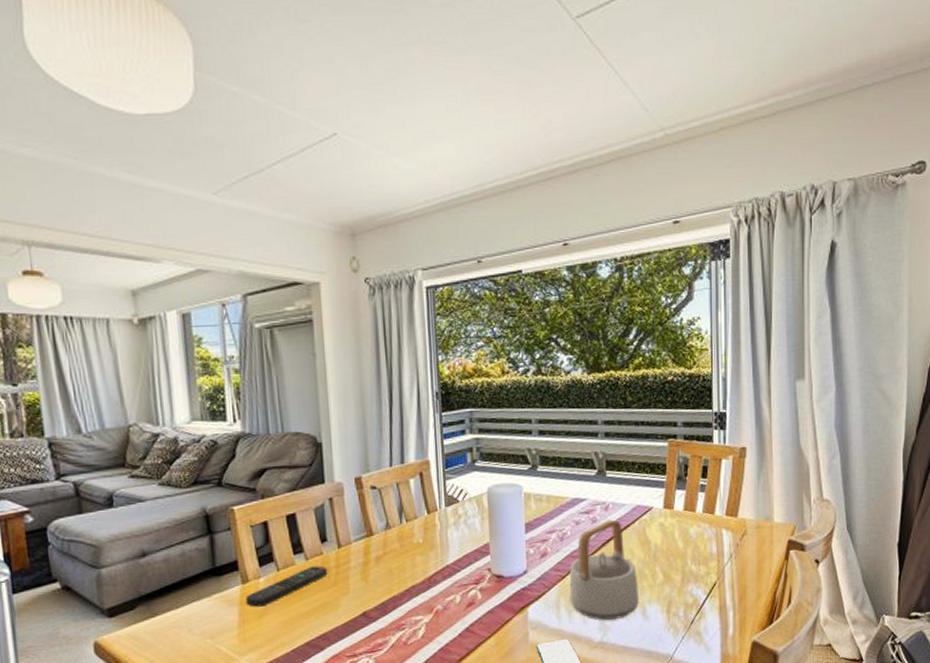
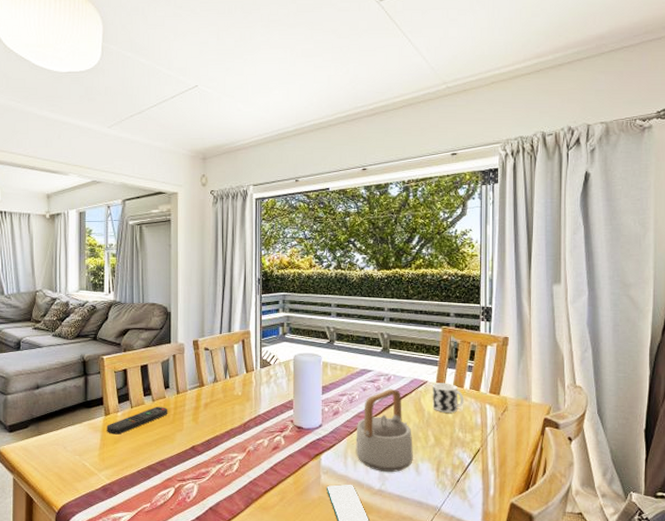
cup: none [659,507,697,543] -> present [433,383,464,413]

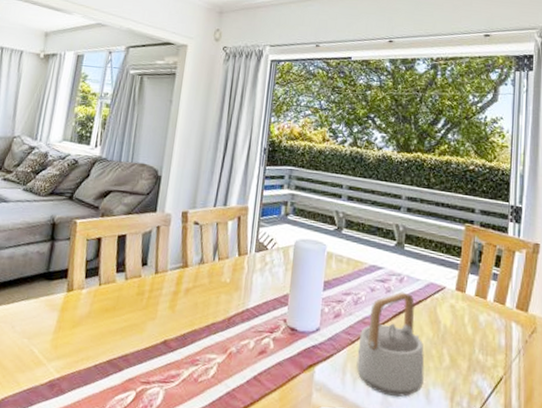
remote control: present [107,406,168,435] -> none [66,286,142,317]
cup: present [433,383,464,413] -> none [450,290,487,329]

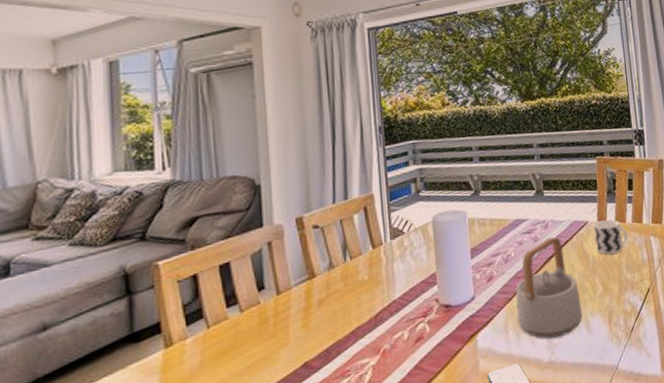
cup: none [450,290,487,329] -> present [594,219,628,255]

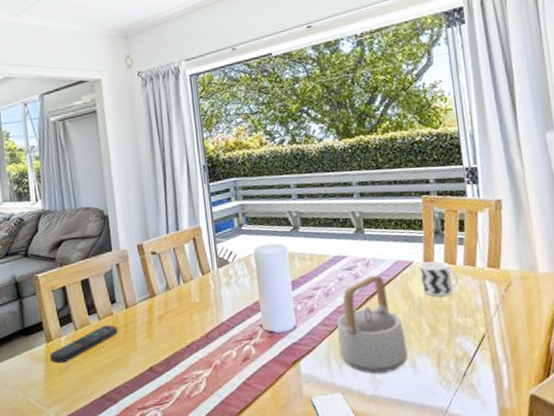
remote control: none [169,316,265,374] -> present [50,325,118,363]

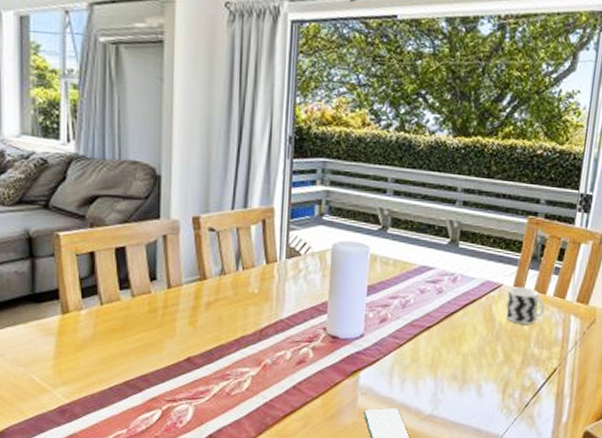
remote control: present [50,325,118,363] -> none [65,304,154,340]
teapot: present [337,275,408,374] -> none [404,292,477,395]

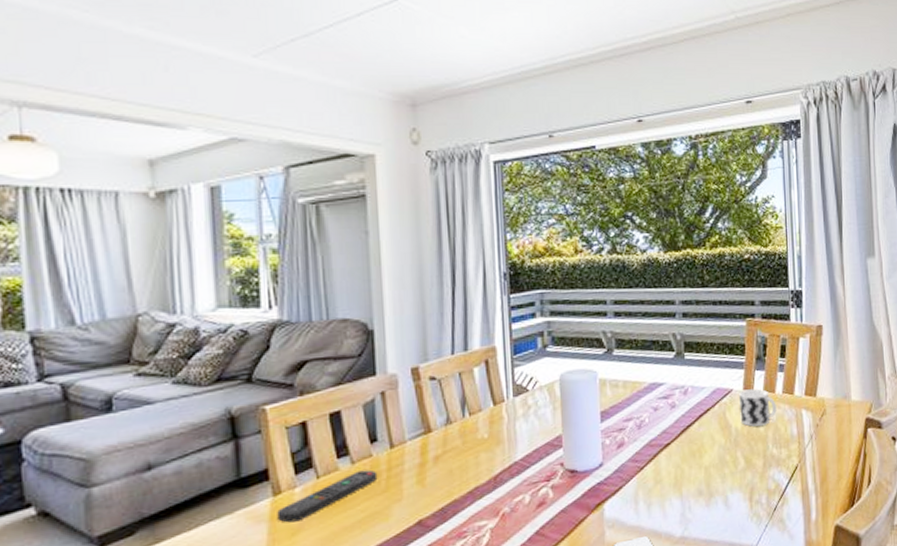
remote control: none [65,304,154,340] -> present [277,469,378,523]

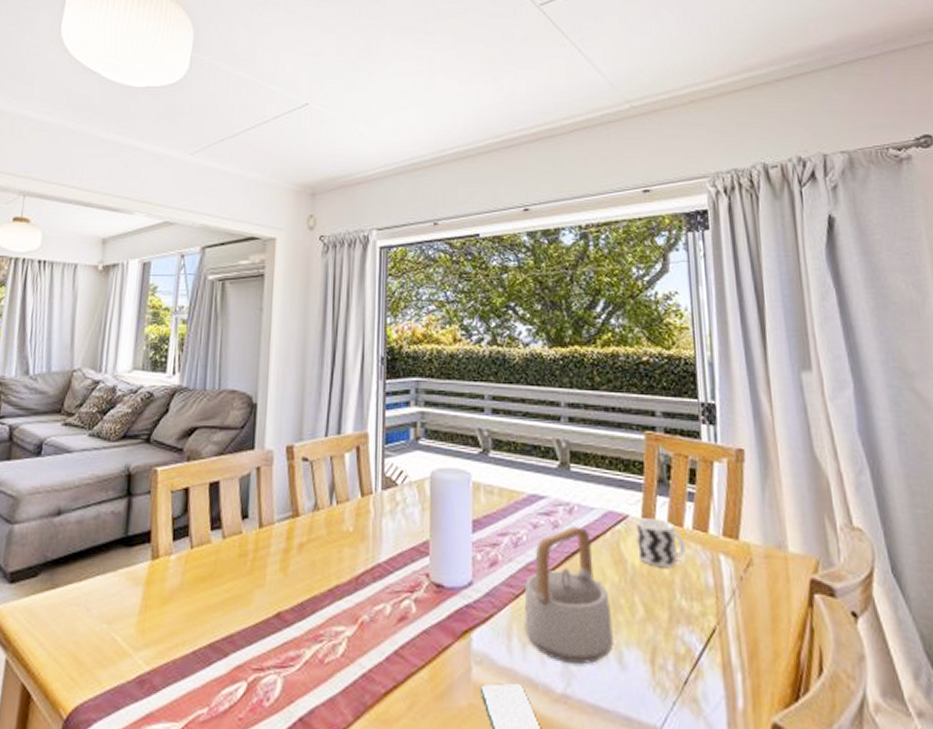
remote control: present [277,469,378,523] -> none [152,547,245,591]
teapot: none [648,404,721,513] -> present [524,526,613,665]

